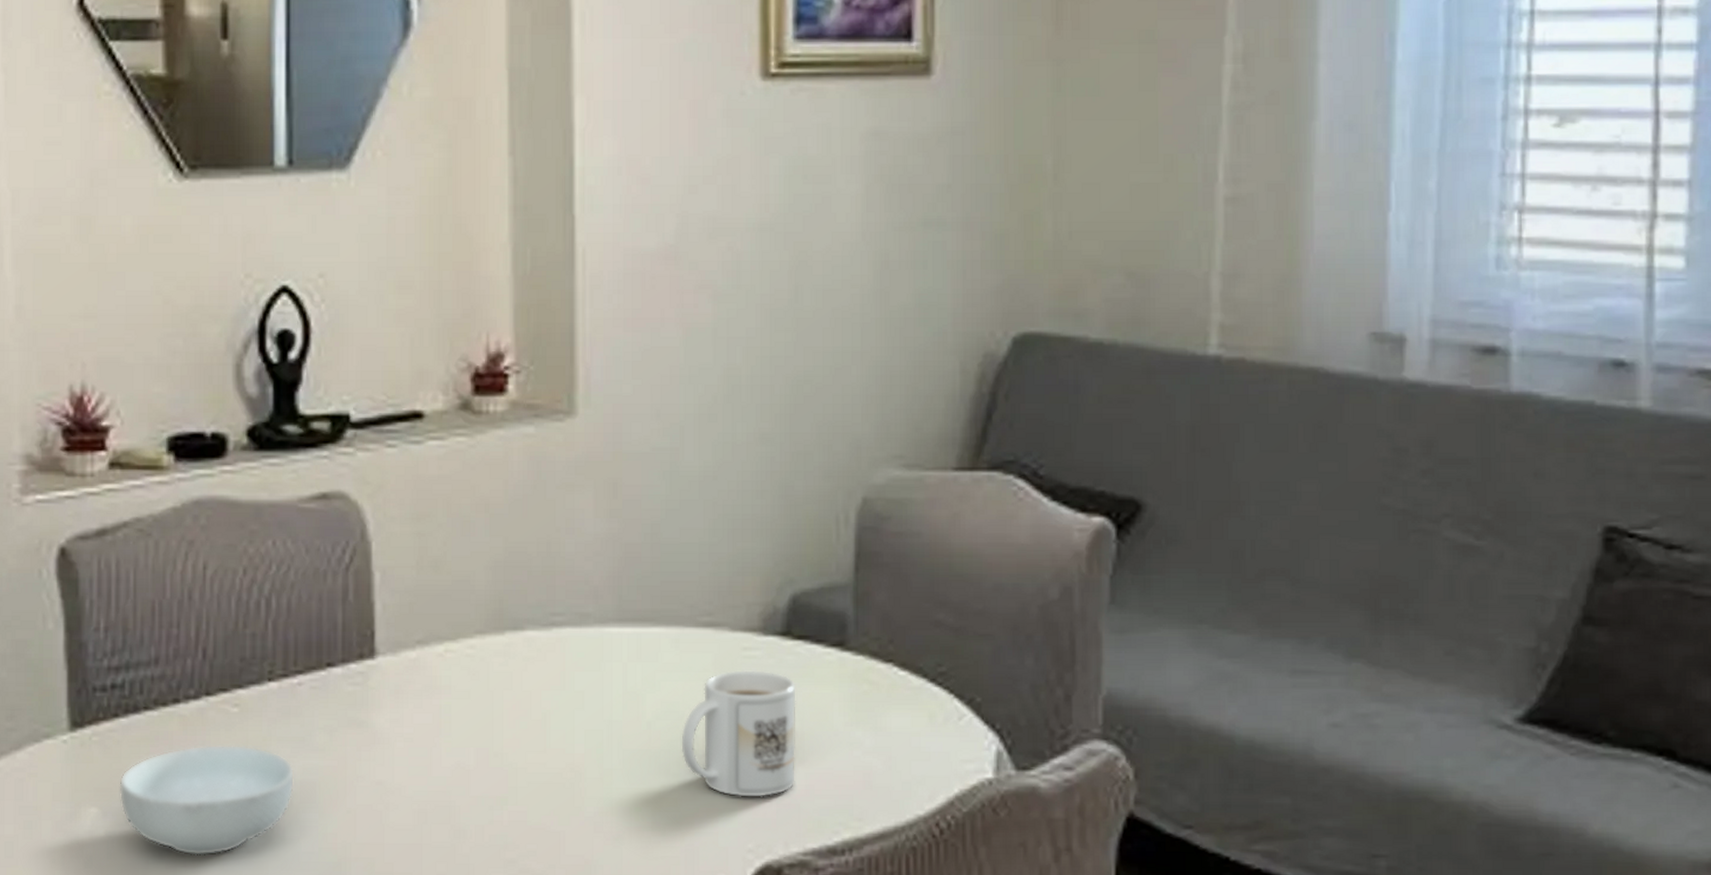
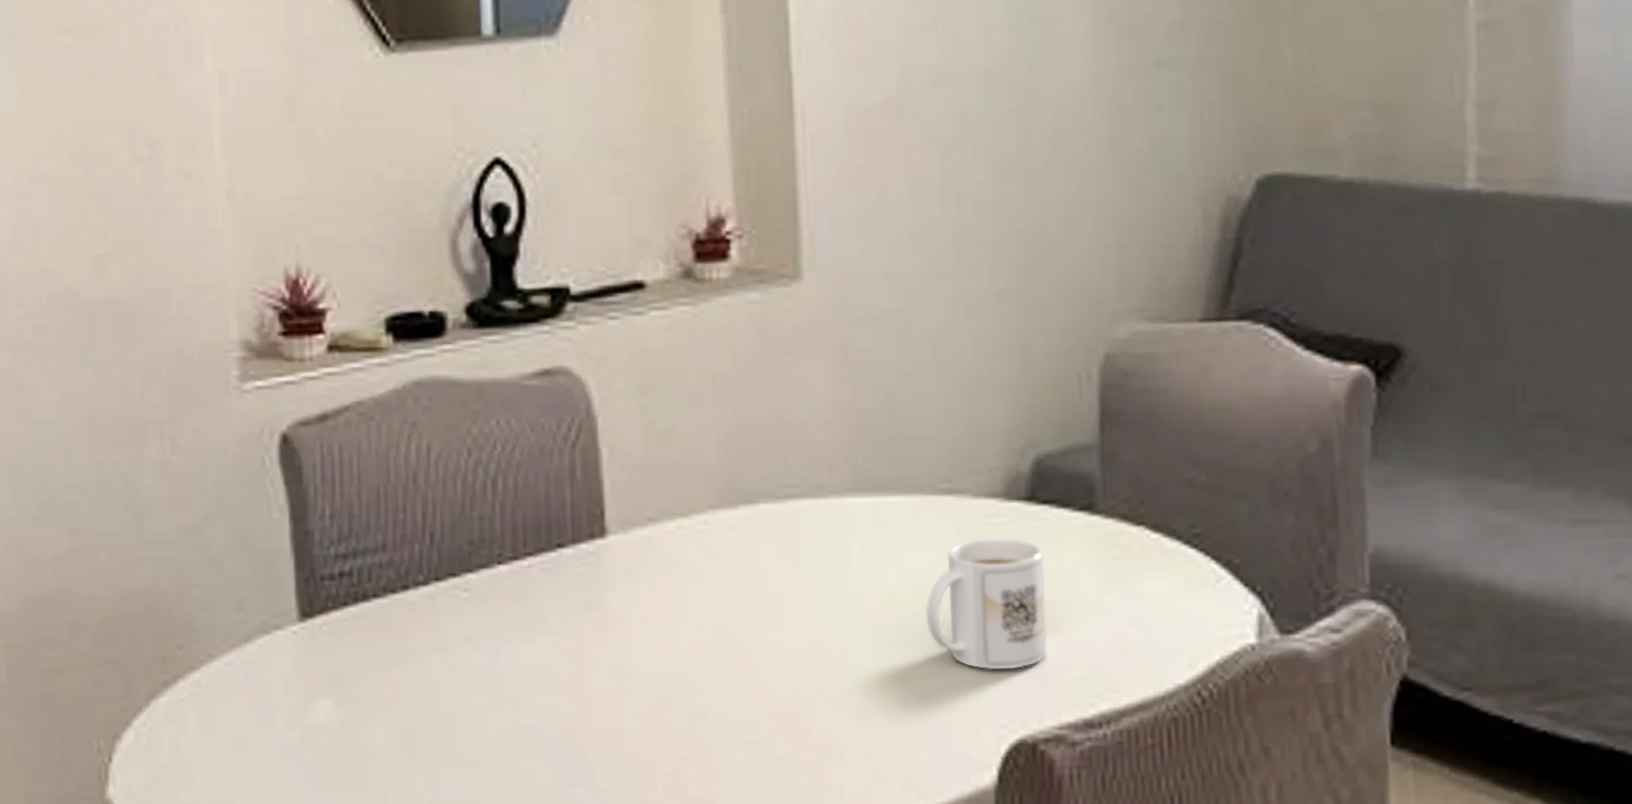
cereal bowl: present [119,744,295,856] -> none [351,630,530,746]

